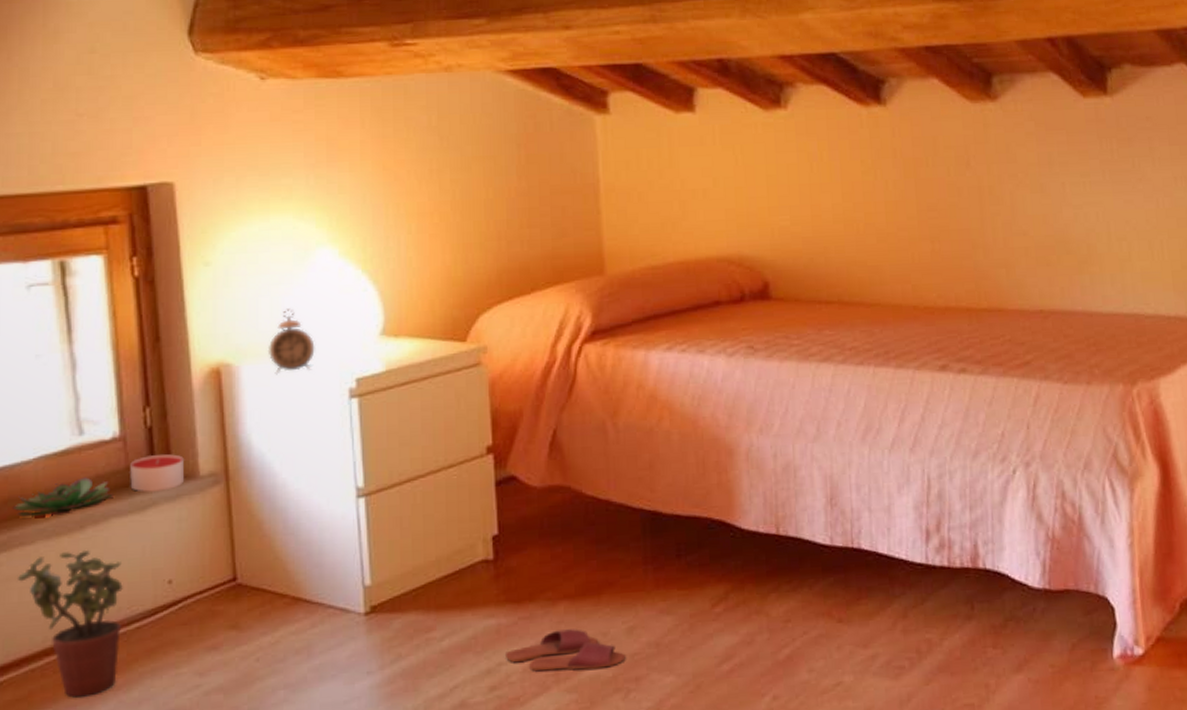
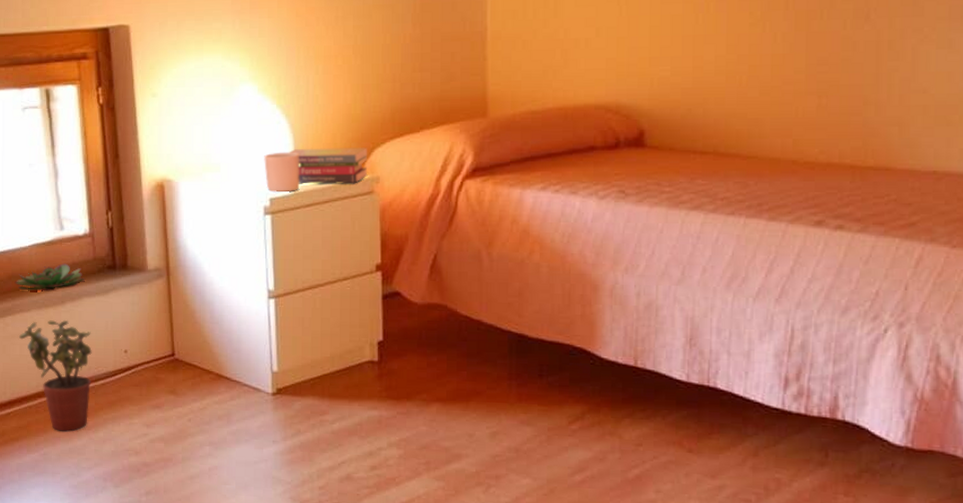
candle: present [130,454,185,492] -> none [97,250,137,279]
alarm clock: present [267,308,315,375] -> none [200,136,237,191]
mug: none [348,323,393,372] -> present [264,152,300,193]
books: none [379,314,473,359] -> present [290,147,368,183]
slippers: present [506,629,626,671] -> none [385,427,488,464]

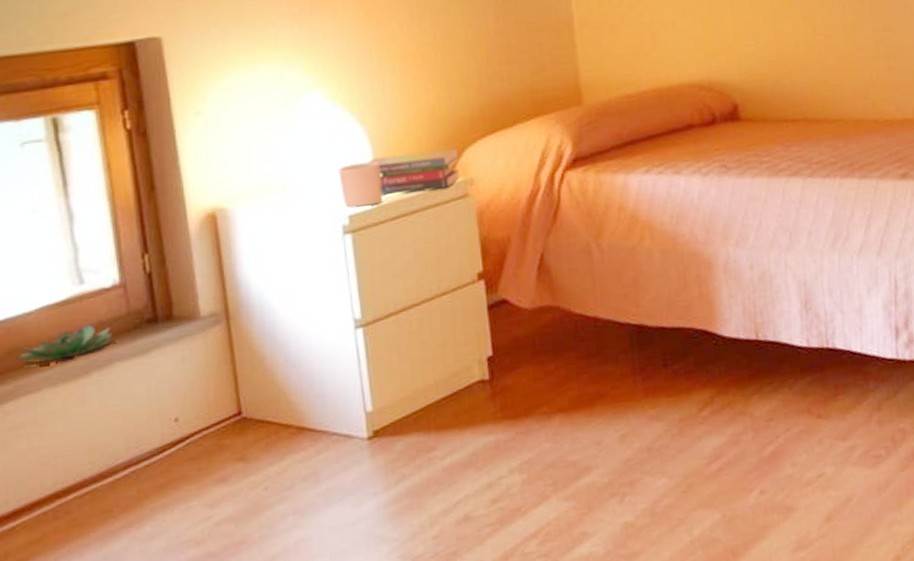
potted plant: present [18,319,92,432] -> none [24,393,131,537]

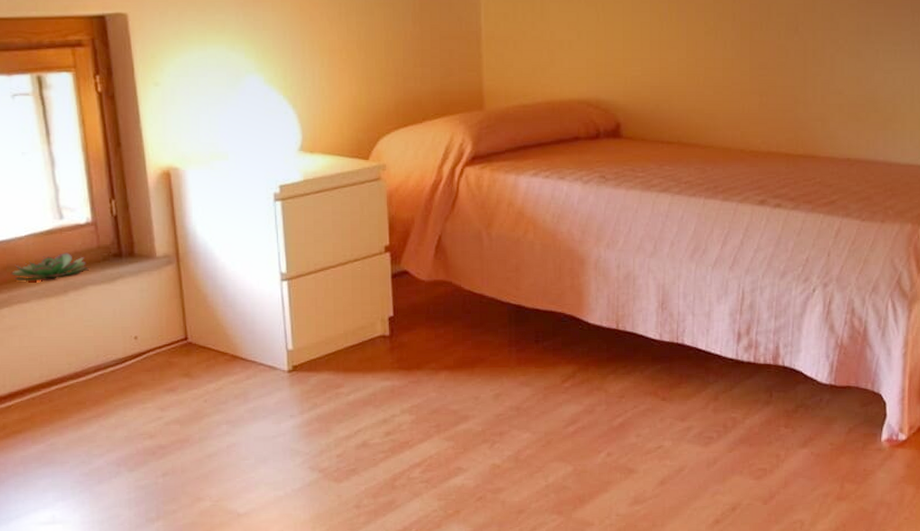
mug: present [338,161,383,209] -> none [272,141,309,180]
books: present [368,148,460,195] -> none [298,137,375,171]

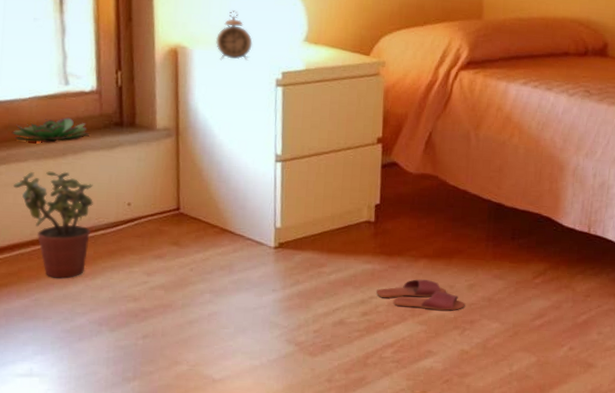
potted plant: none [17,309,100,421] -> present [12,171,93,278]
alarm clock: none [207,125,246,179] -> present [215,10,252,61]
slippers: none [398,393,492,424] -> present [376,279,465,311]

